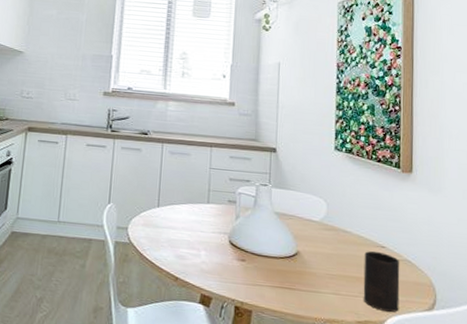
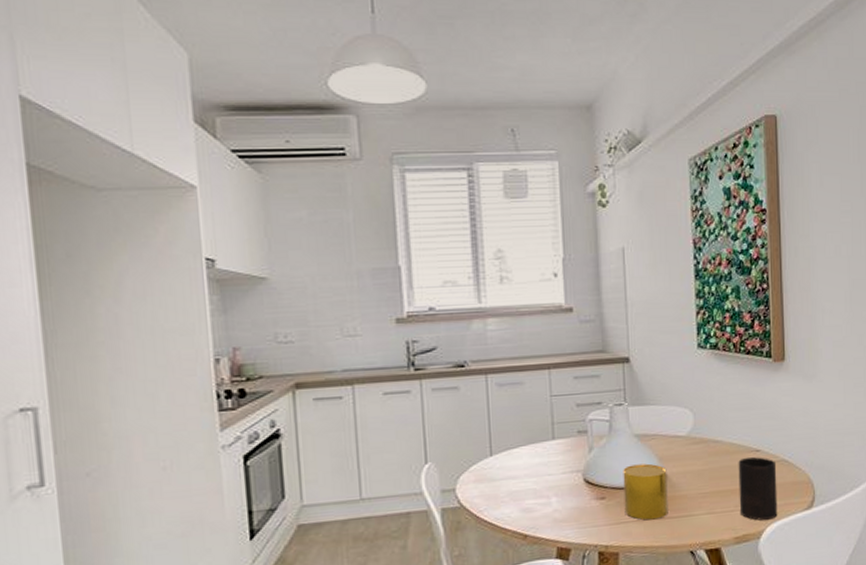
cup: none [260,237,300,289] -> present [623,463,668,520]

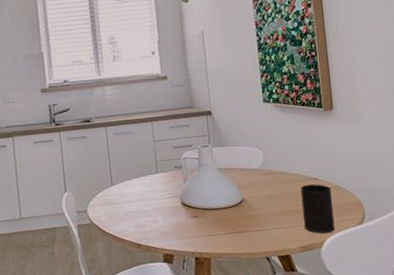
cup: present [623,463,668,520] -> none [210,190,247,233]

